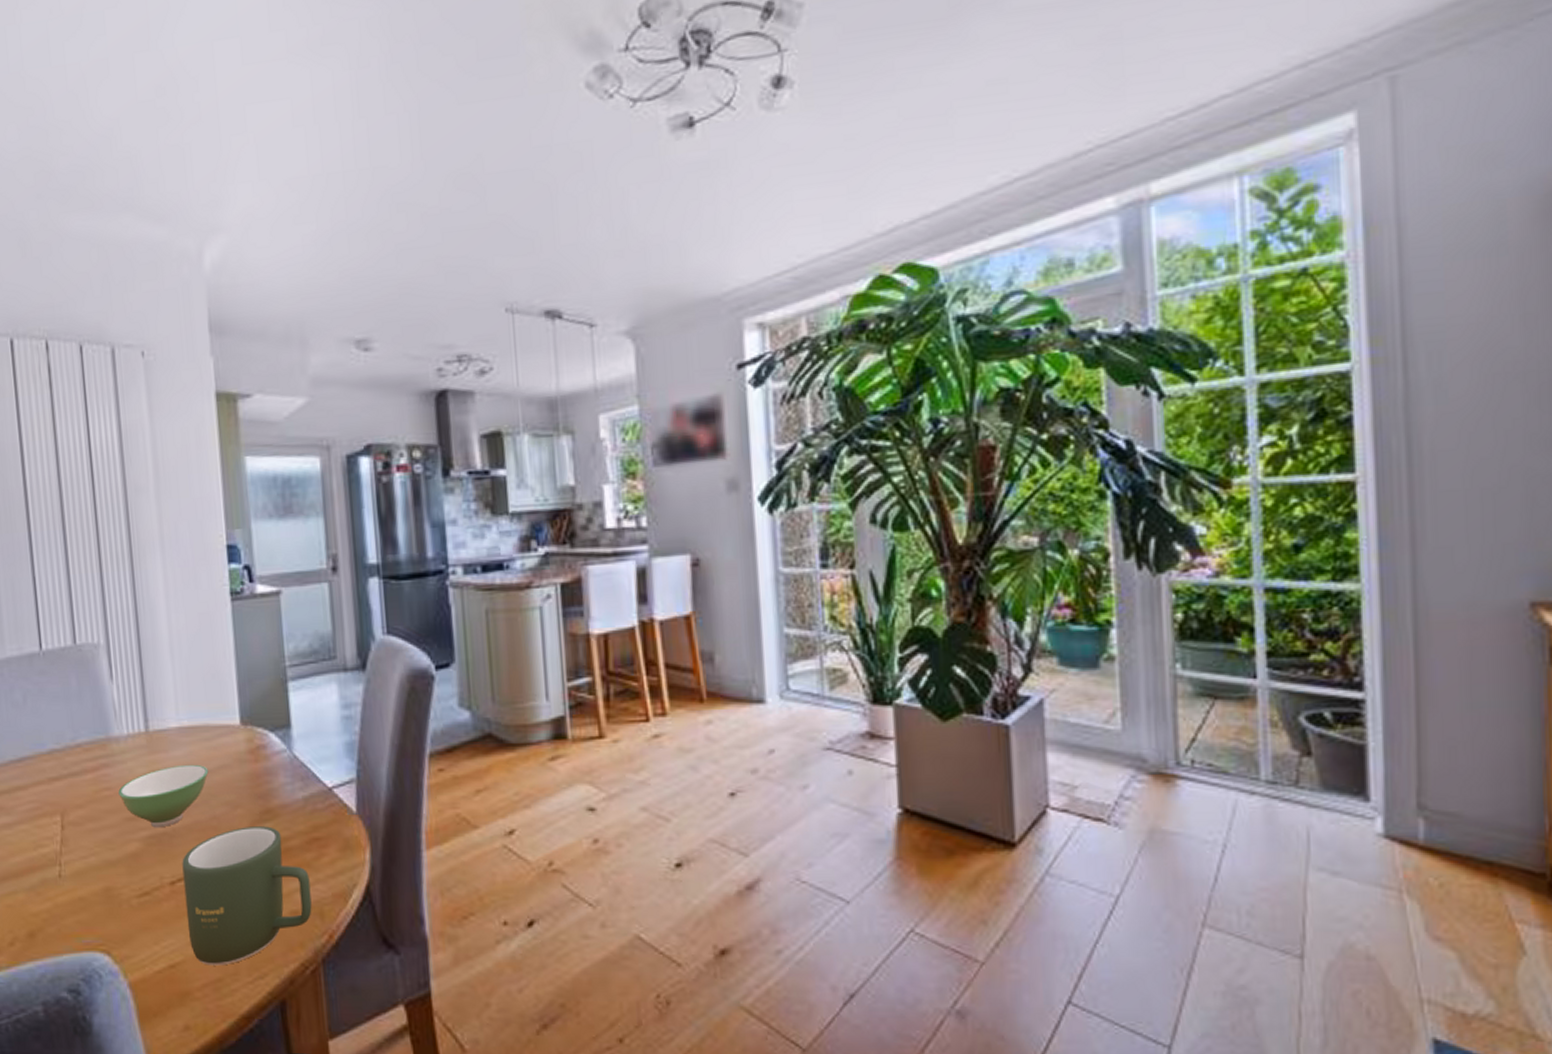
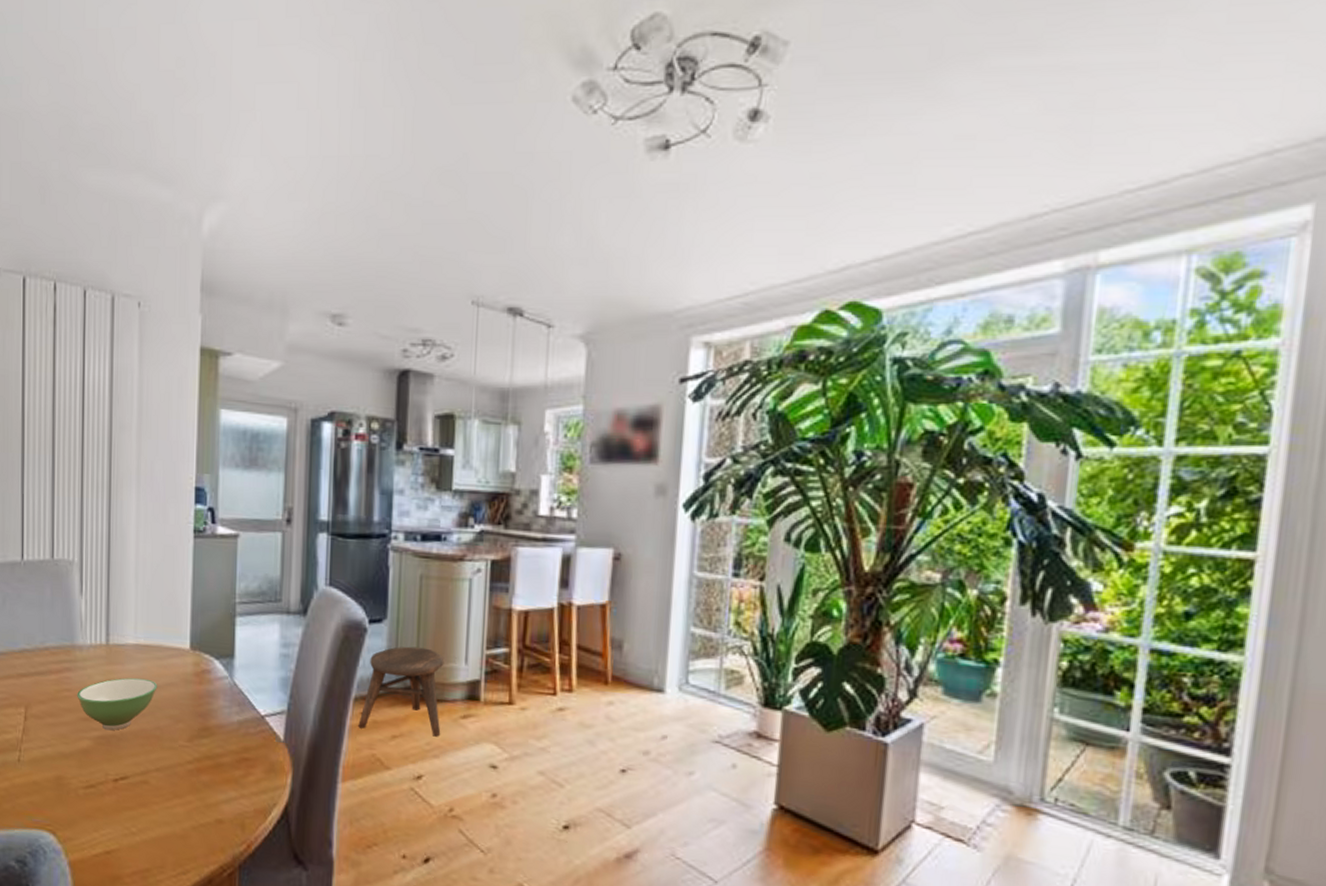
mug: present [182,826,312,966] -> none [125,740,236,858]
stool: none [437,688,529,787] -> present [358,646,443,737]

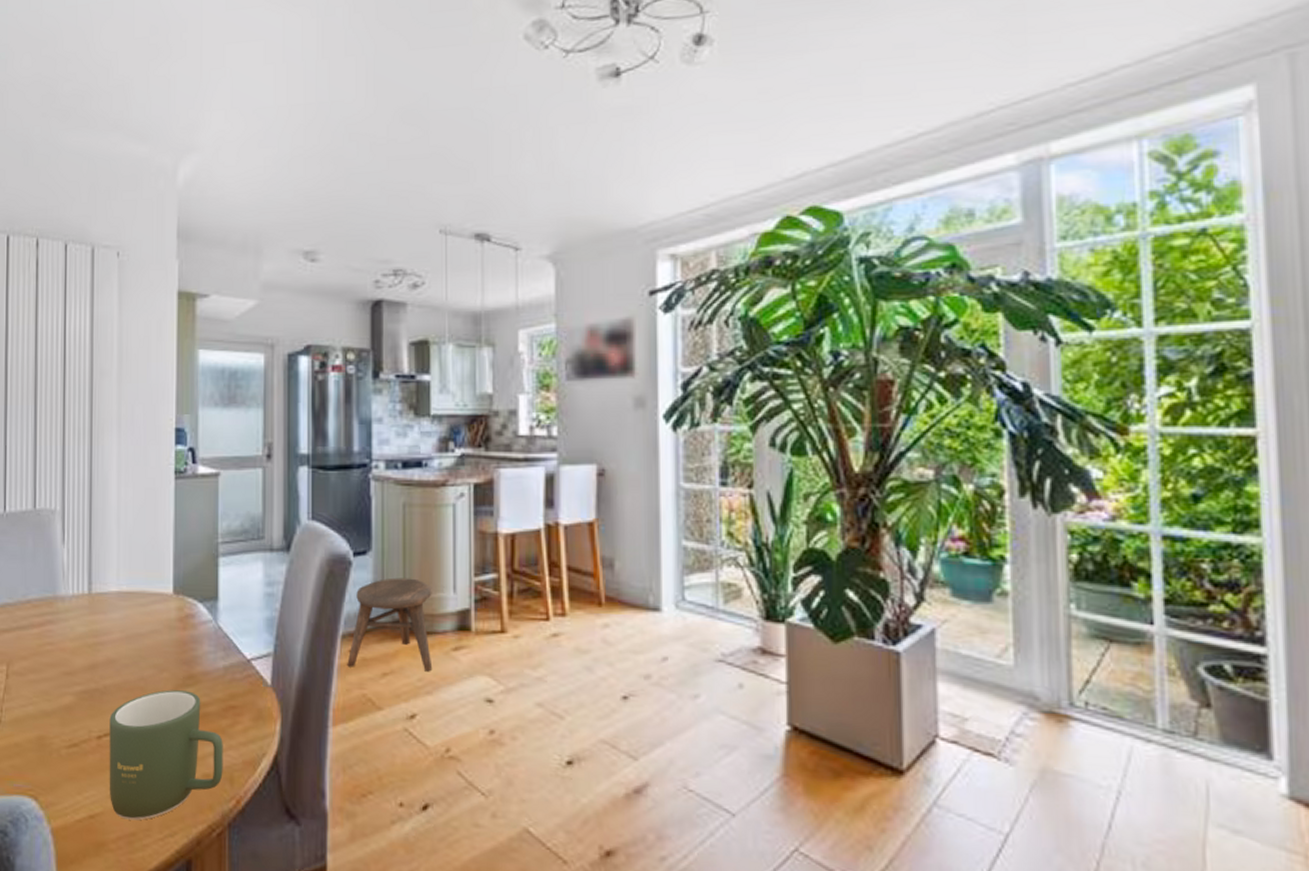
bowl: present [77,678,158,731] -> none [59,626,141,684]
mug: none [125,740,236,858] -> present [109,690,223,821]

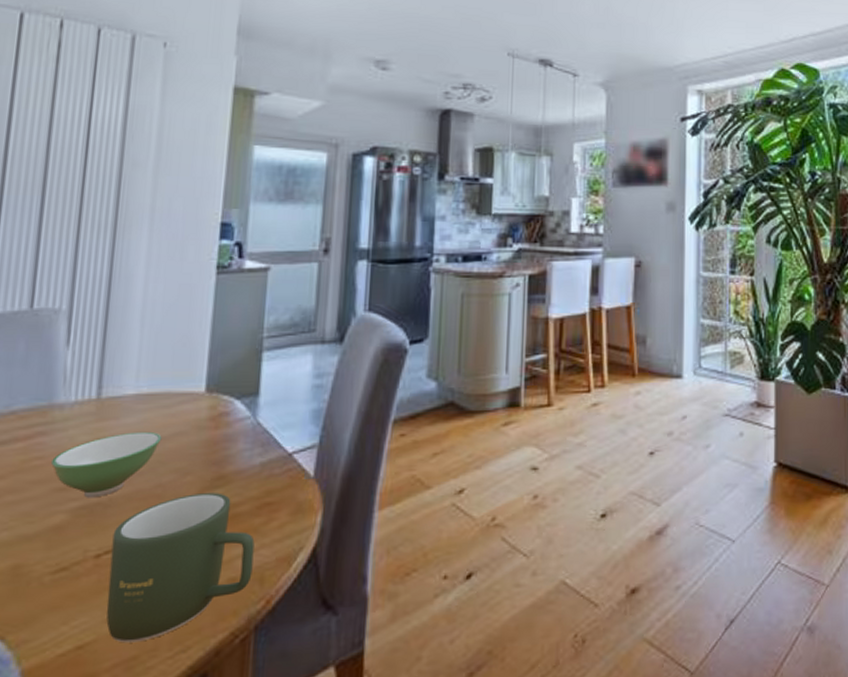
bowl: none [59,626,141,684] -> present [51,431,162,498]
stool: present [347,577,433,672] -> none [397,362,485,451]

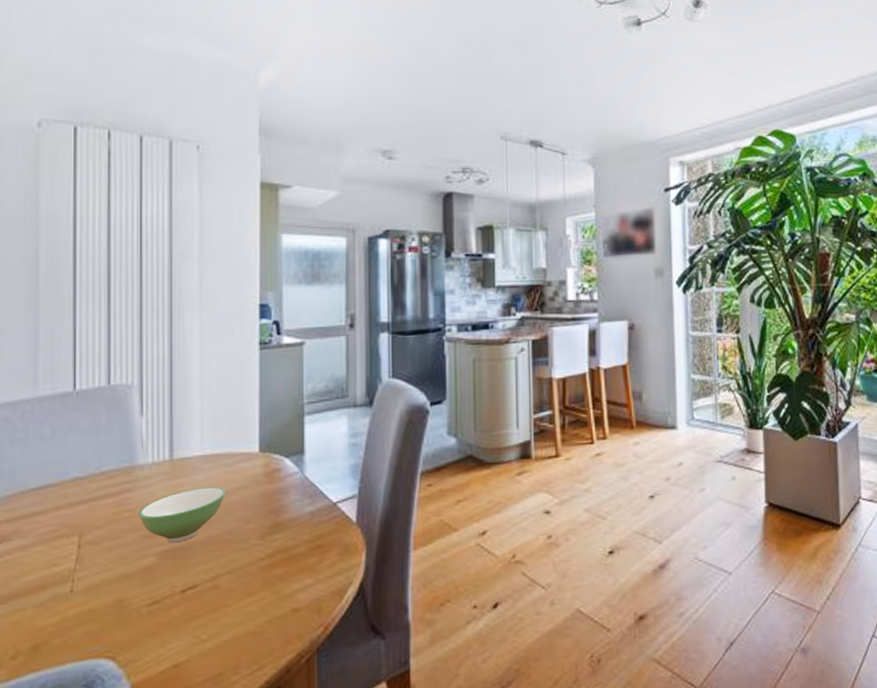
mug: present [106,493,255,643] -> none [194,537,311,663]

